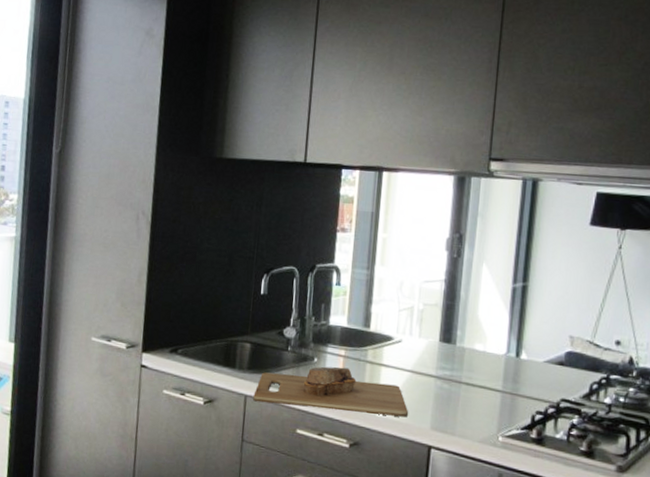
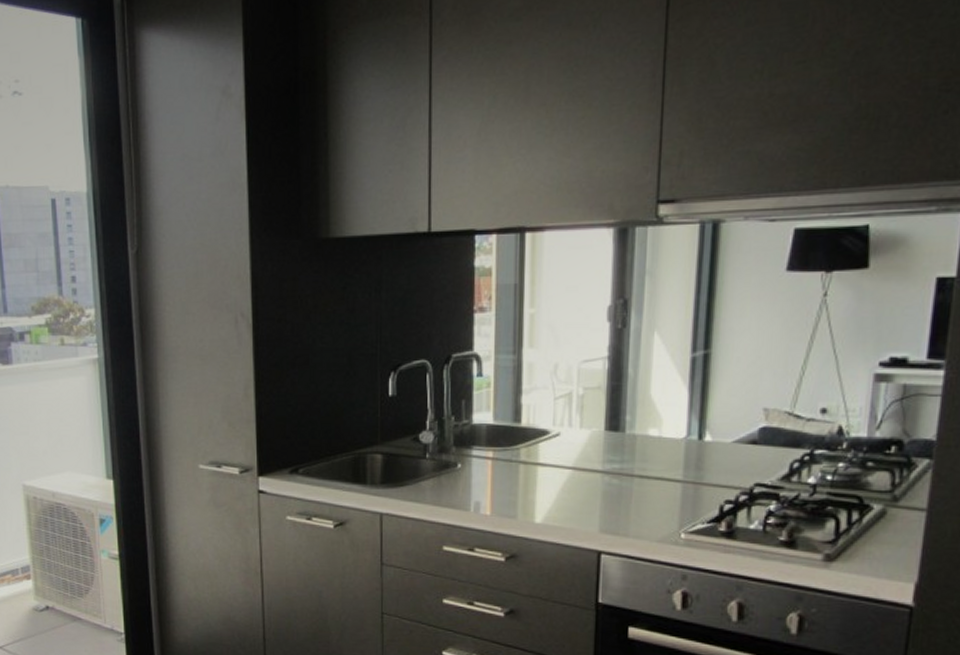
cutting board: present [253,366,408,418] -> none [390,471,572,522]

